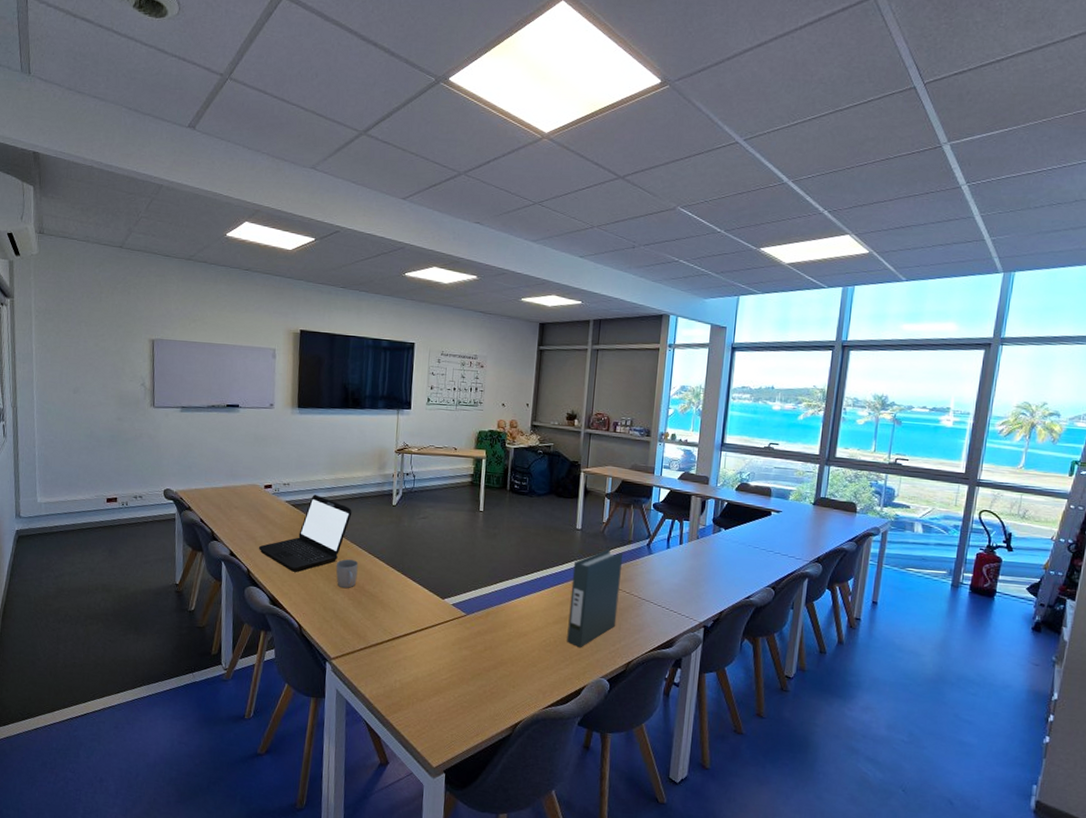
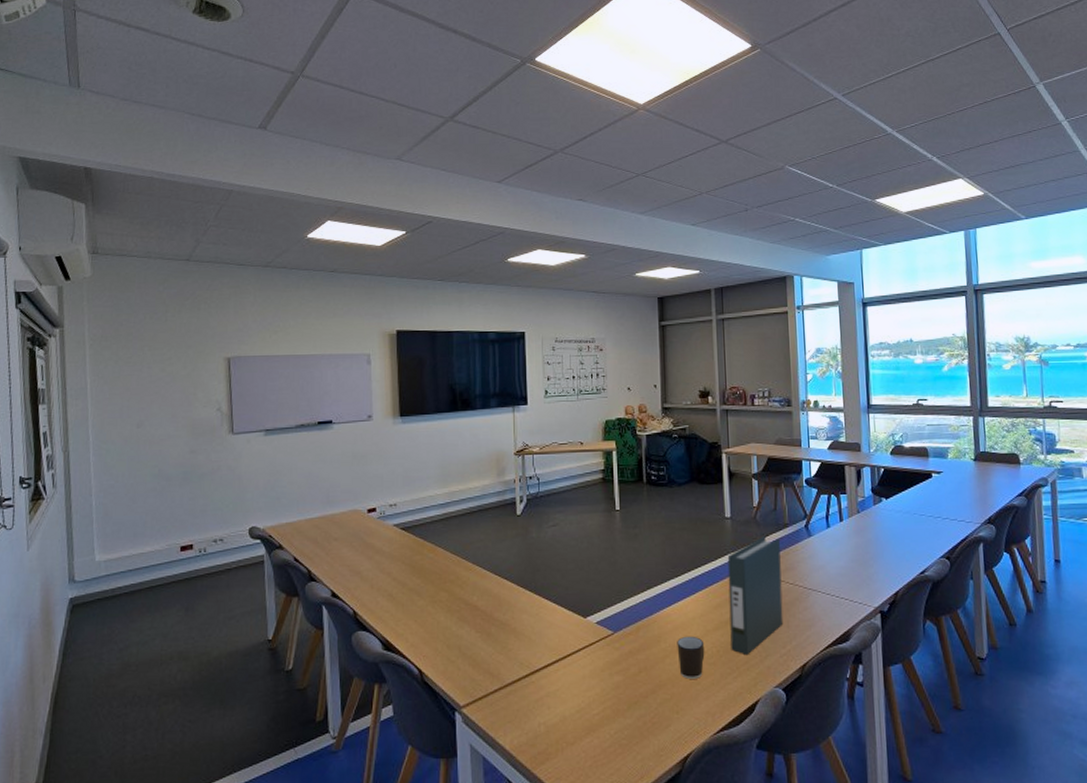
laptop: present [258,495,352,572] -> none [365,513,471,607]
mug: present [335,559,358,588] -> none [457,584,484,619]
mug: none [519,625,544,662] -> present [677,636,705,680]

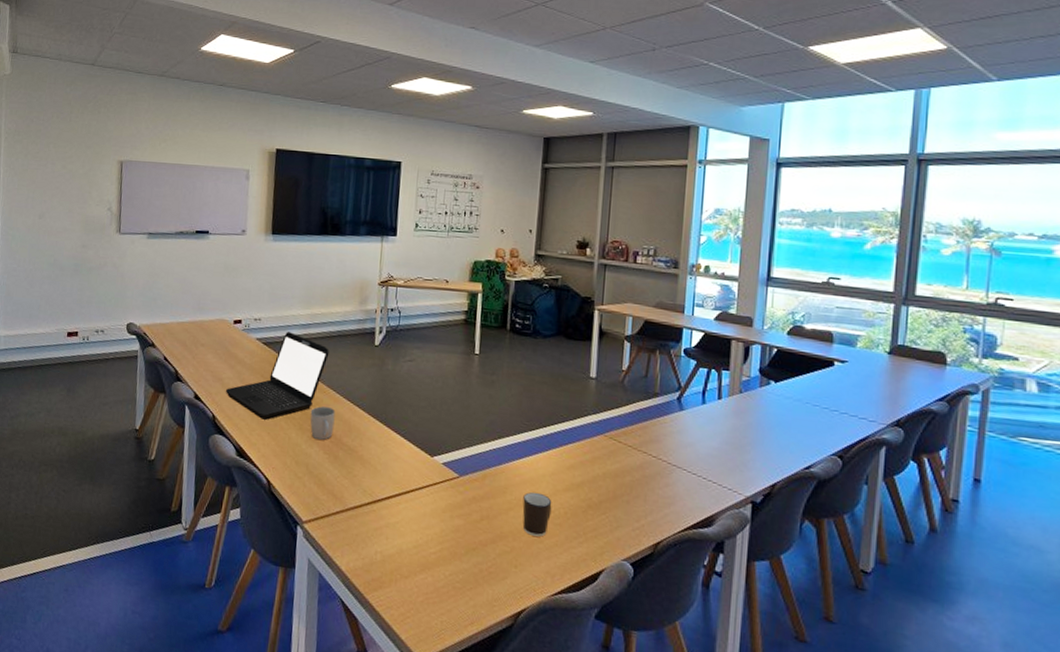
laptop: none [365,513,471,607] -> present [225,332,329,420]
mug: none [457,584,484,619] -> present [310,406,335,440]
binder: present [727,535,784,656] -> none [580,401,647,523]

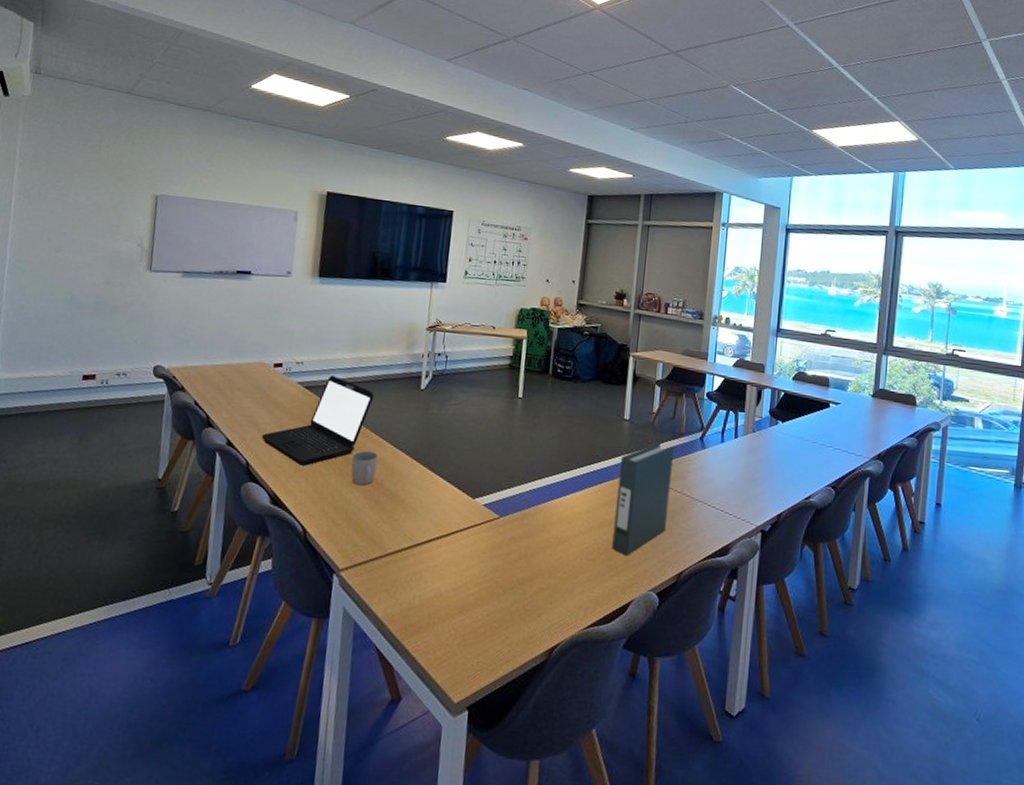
mug: present [522,491,552,537] -> none [558,529,587,573]
binder: none [580,401,647,523] -> present [612,441,674,556]

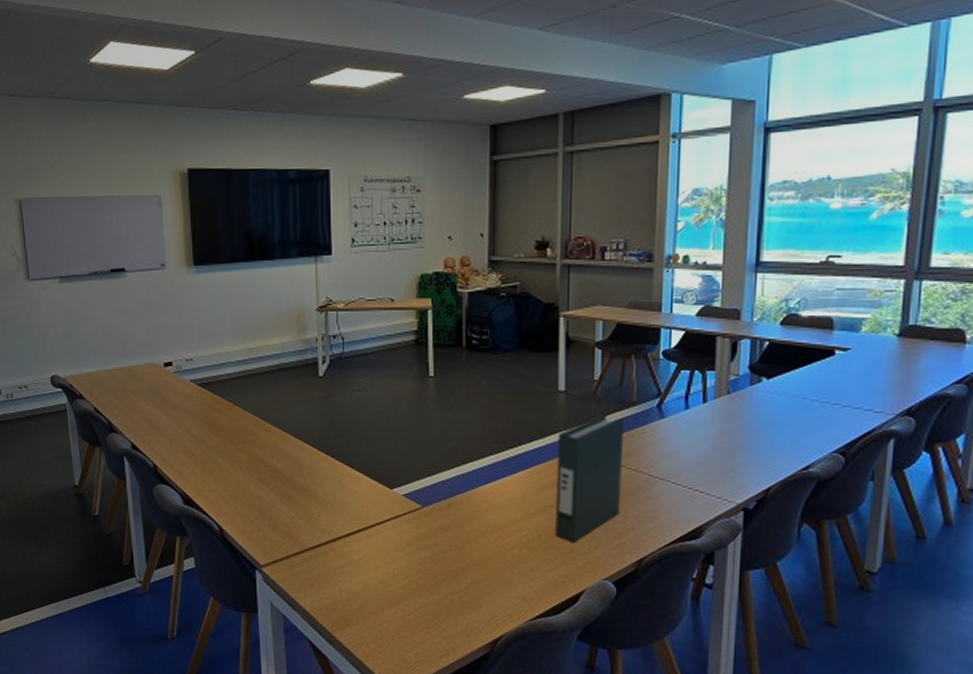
laptop: present [261,375,374,466] -> none [163,370,270,465]
mug: present [351,451,378,485] -> none [257,446,284,481]

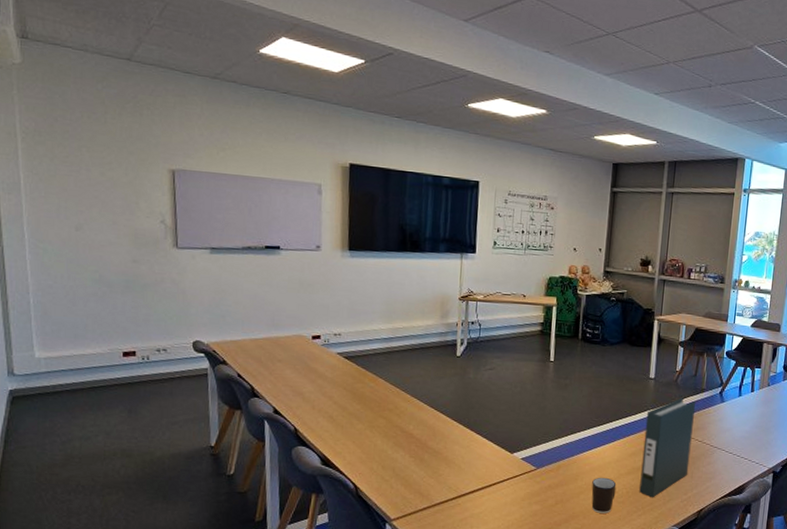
mug: none [493,516,525,563] -> present [591,477,617,514]

